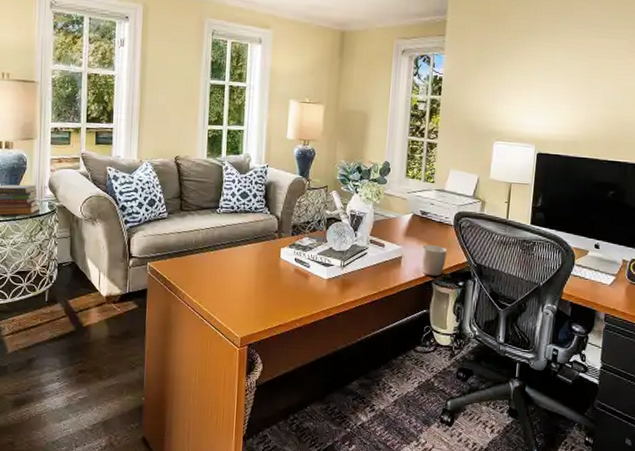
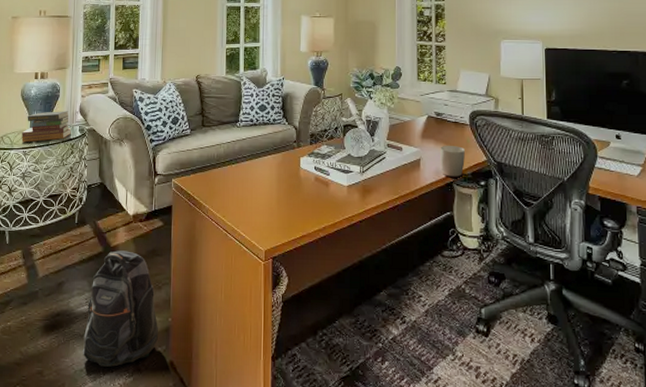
backpack: none [54,330,132,441] -> present [82,250,159,367]

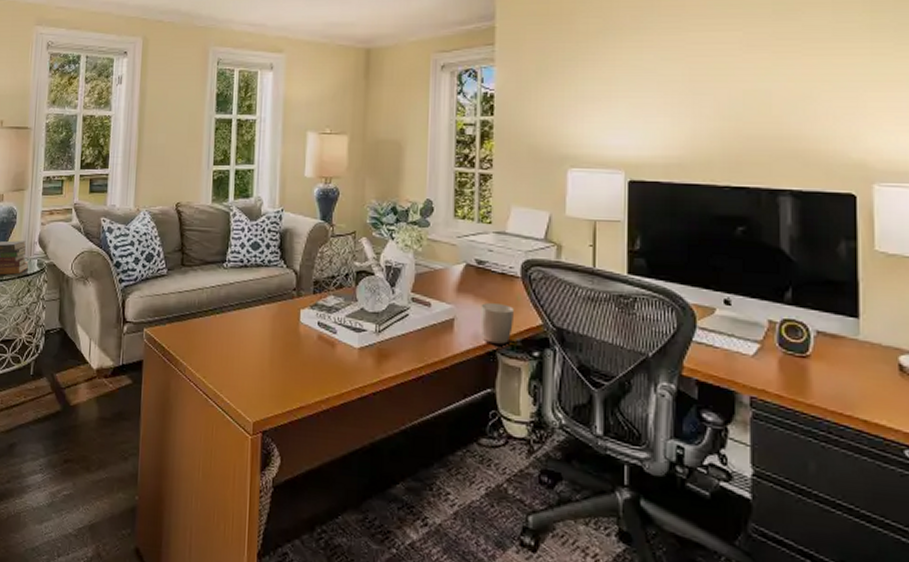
backpack: present [82,250,159,367] -> none [34,410,124,549]

